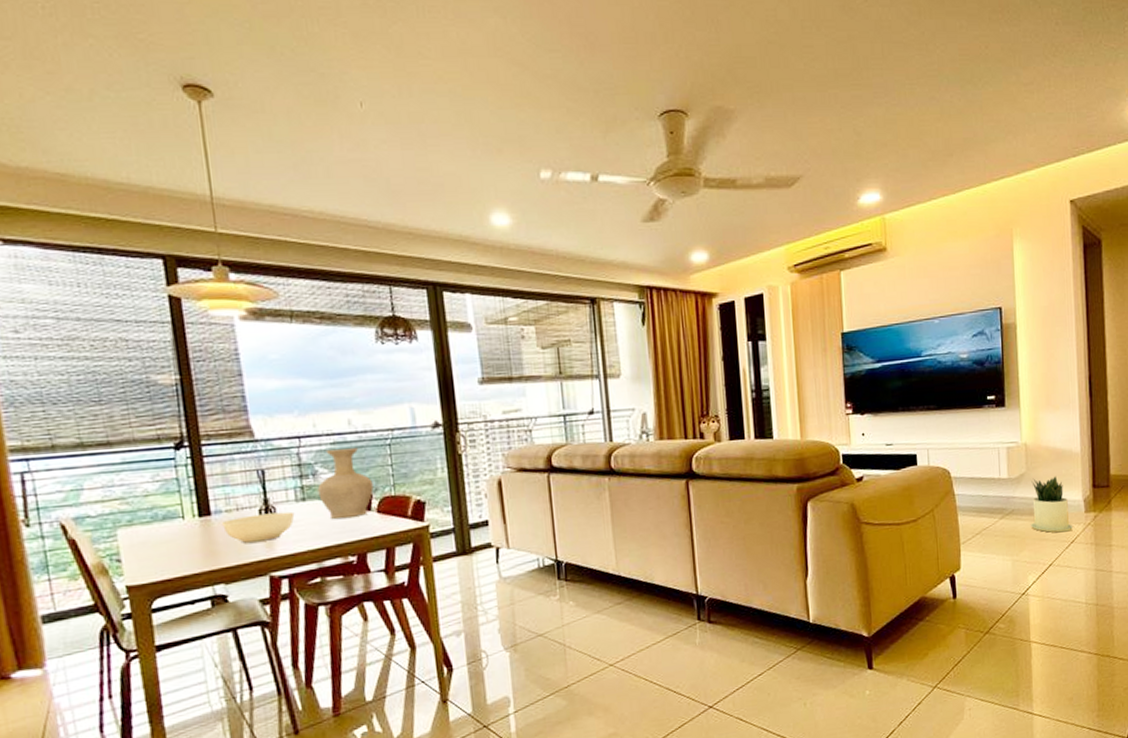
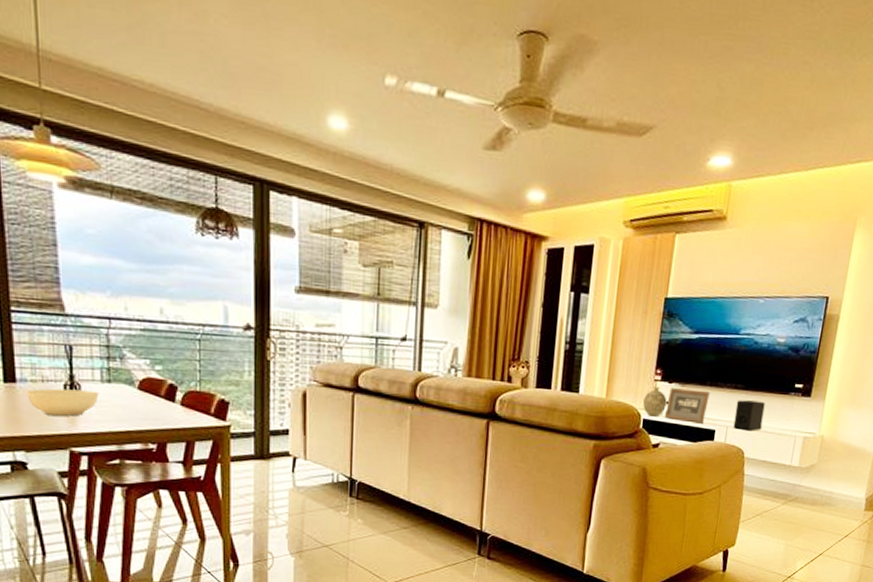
vase: present [317,447,374,519] -> none [124,335,179,406]
decorative vase: none [838,420,863,451] -> present [642,387,667,417]
picture frame: none [863,417,904,451] -> present [665,388,710,424]
speaker: none [932,418,963,451] -> present [733,400,765,431]
planter: present [1030,476,1074,533] -> none [809,470,851,526]

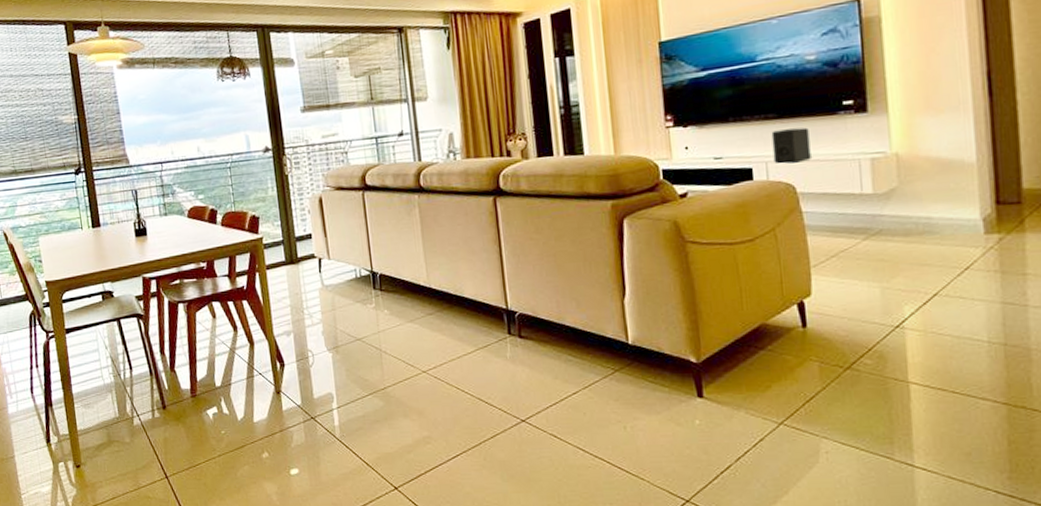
bowl: present [27,388,99,416] -> none [108,224,160,250]
decorative vase: present [642,387,667,417] -> none [657,133,687,166]
picture frame: present [665,388,710,424] -> none [686,128,736,165]

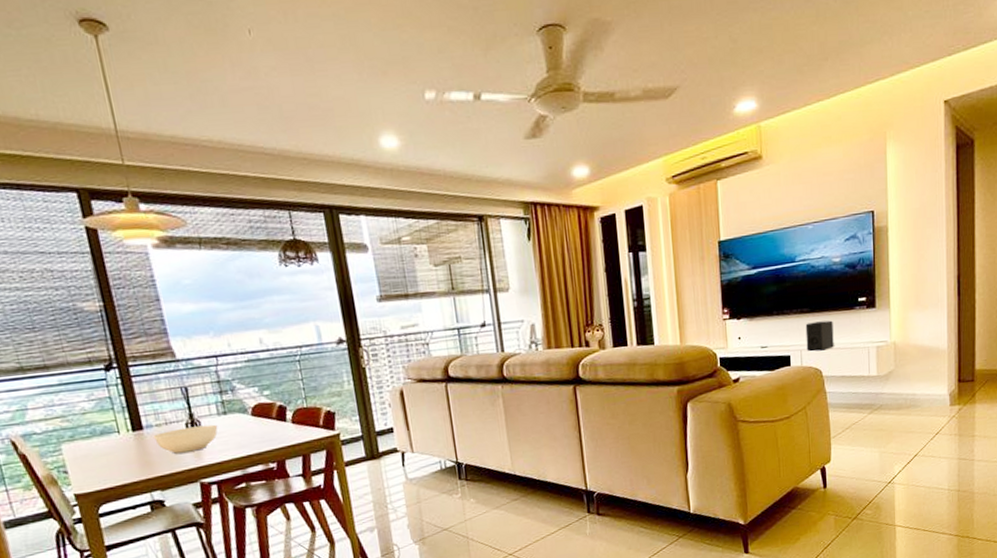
bowl: none [108,224,160,250] -> present [154,424,218,454]

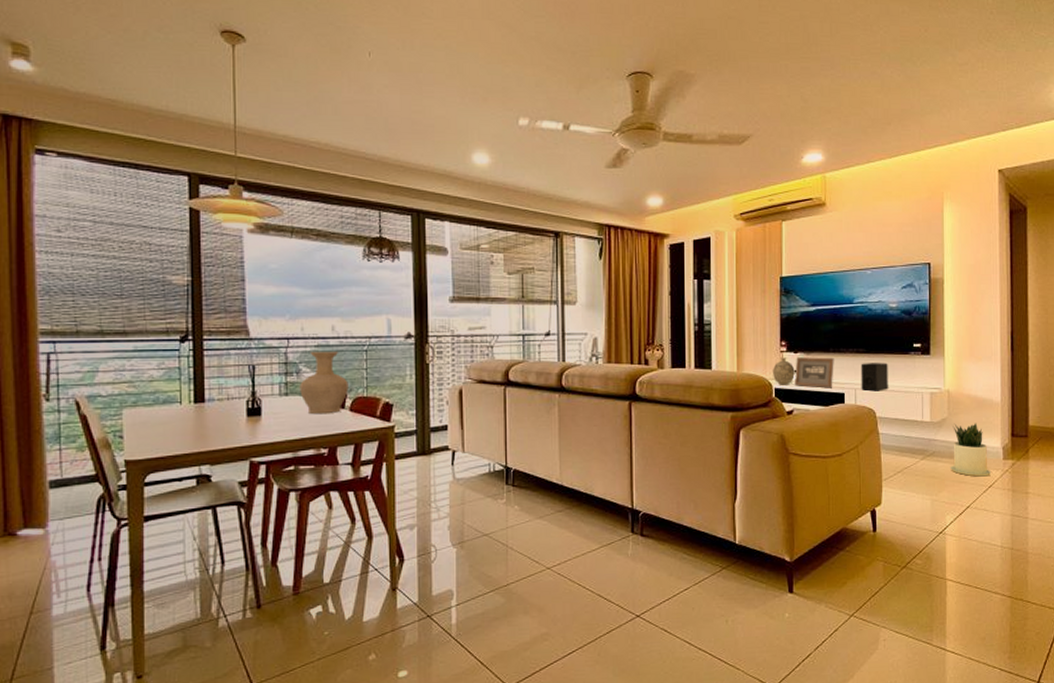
bowl: present [154,424,218,454] -> none [214,404,277,429]
vase: none [236,364,288,430] -> present [300,350,348,413]
decorative vase: none [715,325,739,354] -> present [772,357,795,385]
picture frame: none [739,321,779,353] -> present [795,357,834,388]
planter: none [897,372,939,426] -> present [950,423,992,477]

